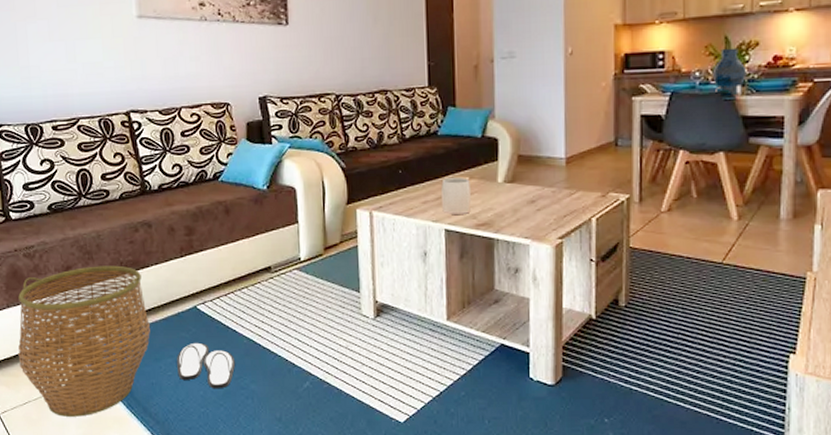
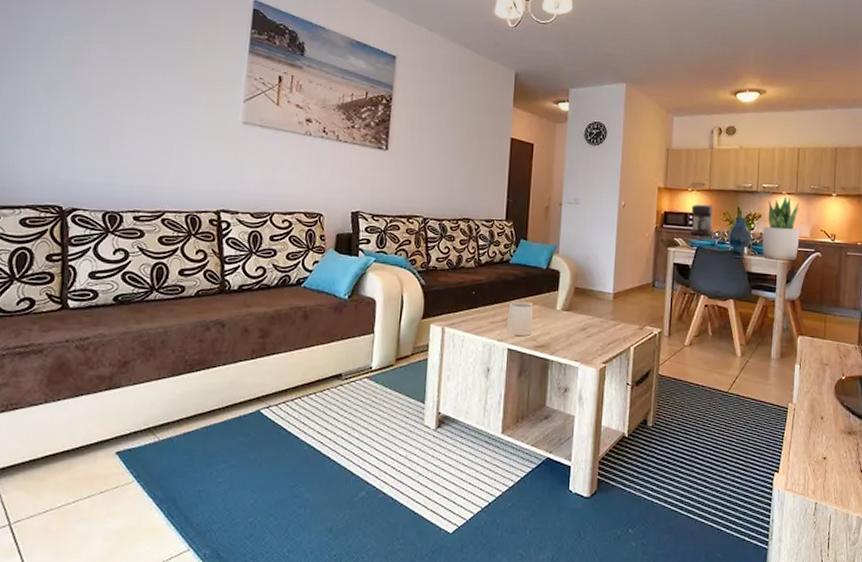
basket: present [18,265,150,417] -> none [47,363,207,527]
slippers: present [177,342,236,389] -> none [229,448,293,497]
coffee maker: none [661,38,691,78] -> present [690,204,713,236]
planter: none [762,14,816,97] -> present [762,197,800,261]

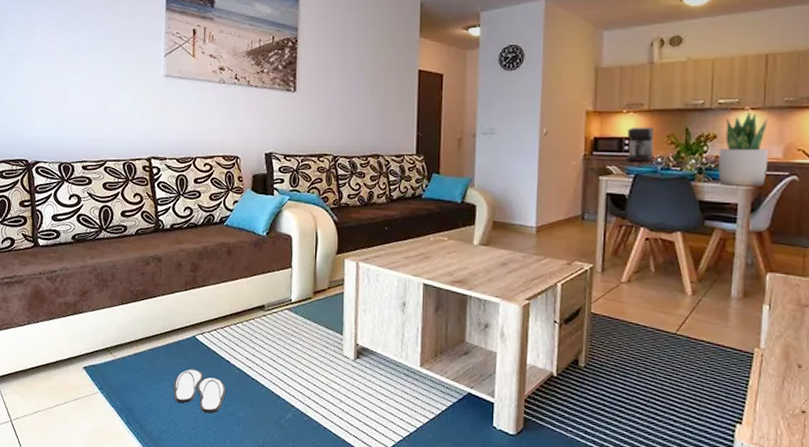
slippers: none [229,448,293,497] -> present [174,369,226,414]
mug: present [506,302,534,337] -> none [421,237,450,272]
vase: present [727,216,752,259] -> none [673,138,705,186]

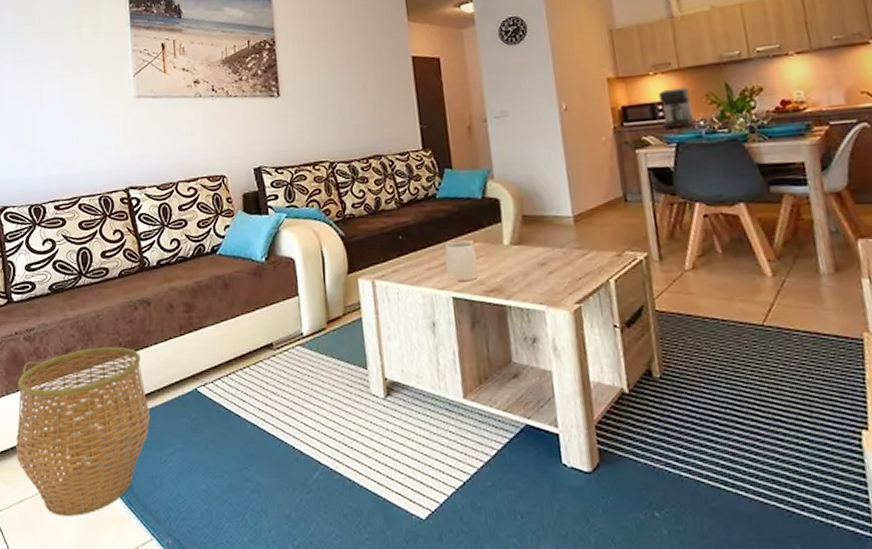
basket: none [33,292,152,429] -> present [15,346,150,516]
slippers: present [174,369,226,414] -> none [178,429,240,482]
mug: none [421,237,450,272] -> present [444,241,478,282]
planter: present [718,112,769,187] -> none [769,57,831,143]

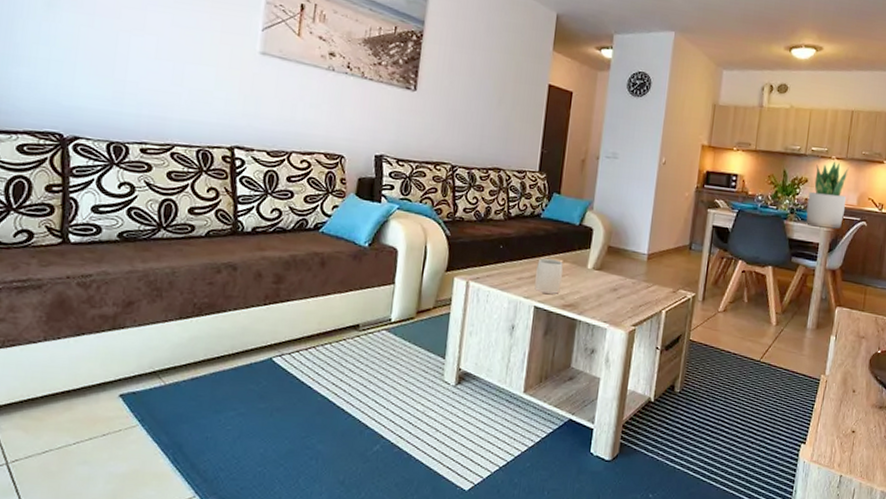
basket: present [15,346,150,516] -> none [46,304,216,470]
coffee maker: present [658,87,694,129] -> none [732,164,758,199]
planter: none [769,57,831,143] -> present [806,161,849,229]

